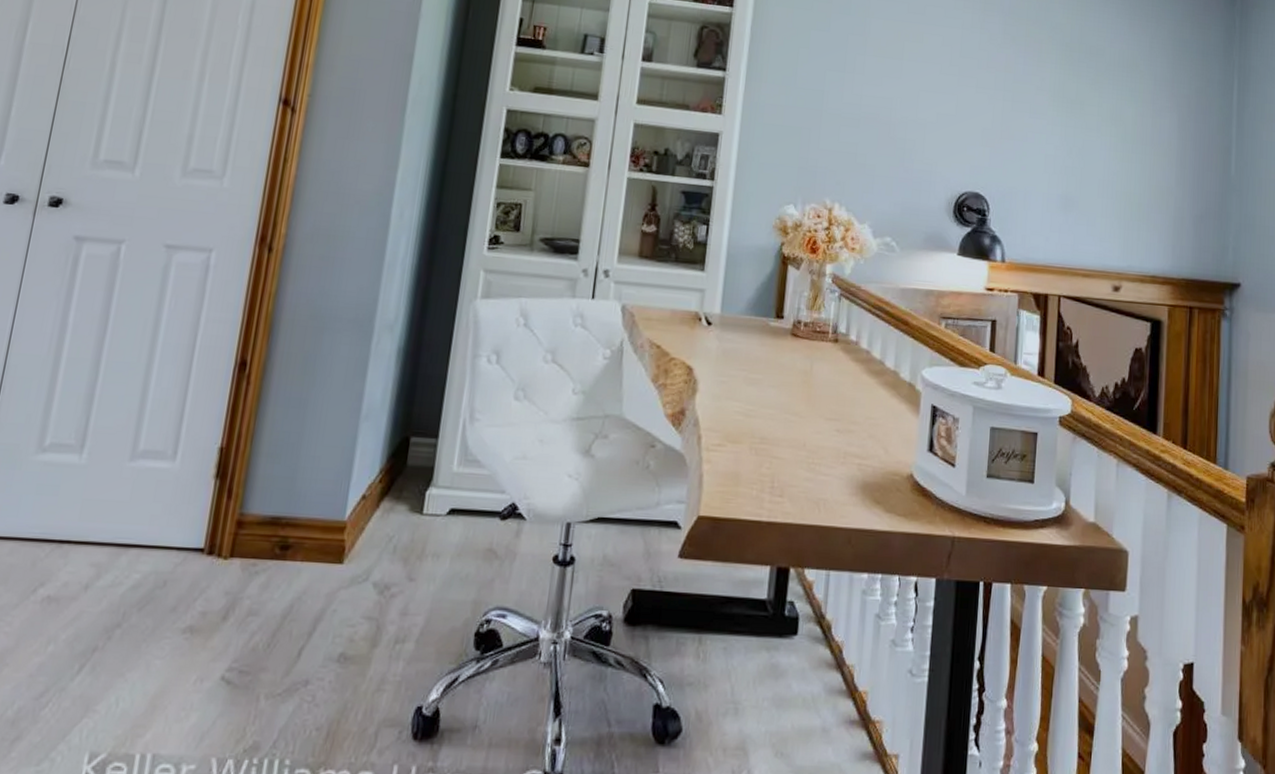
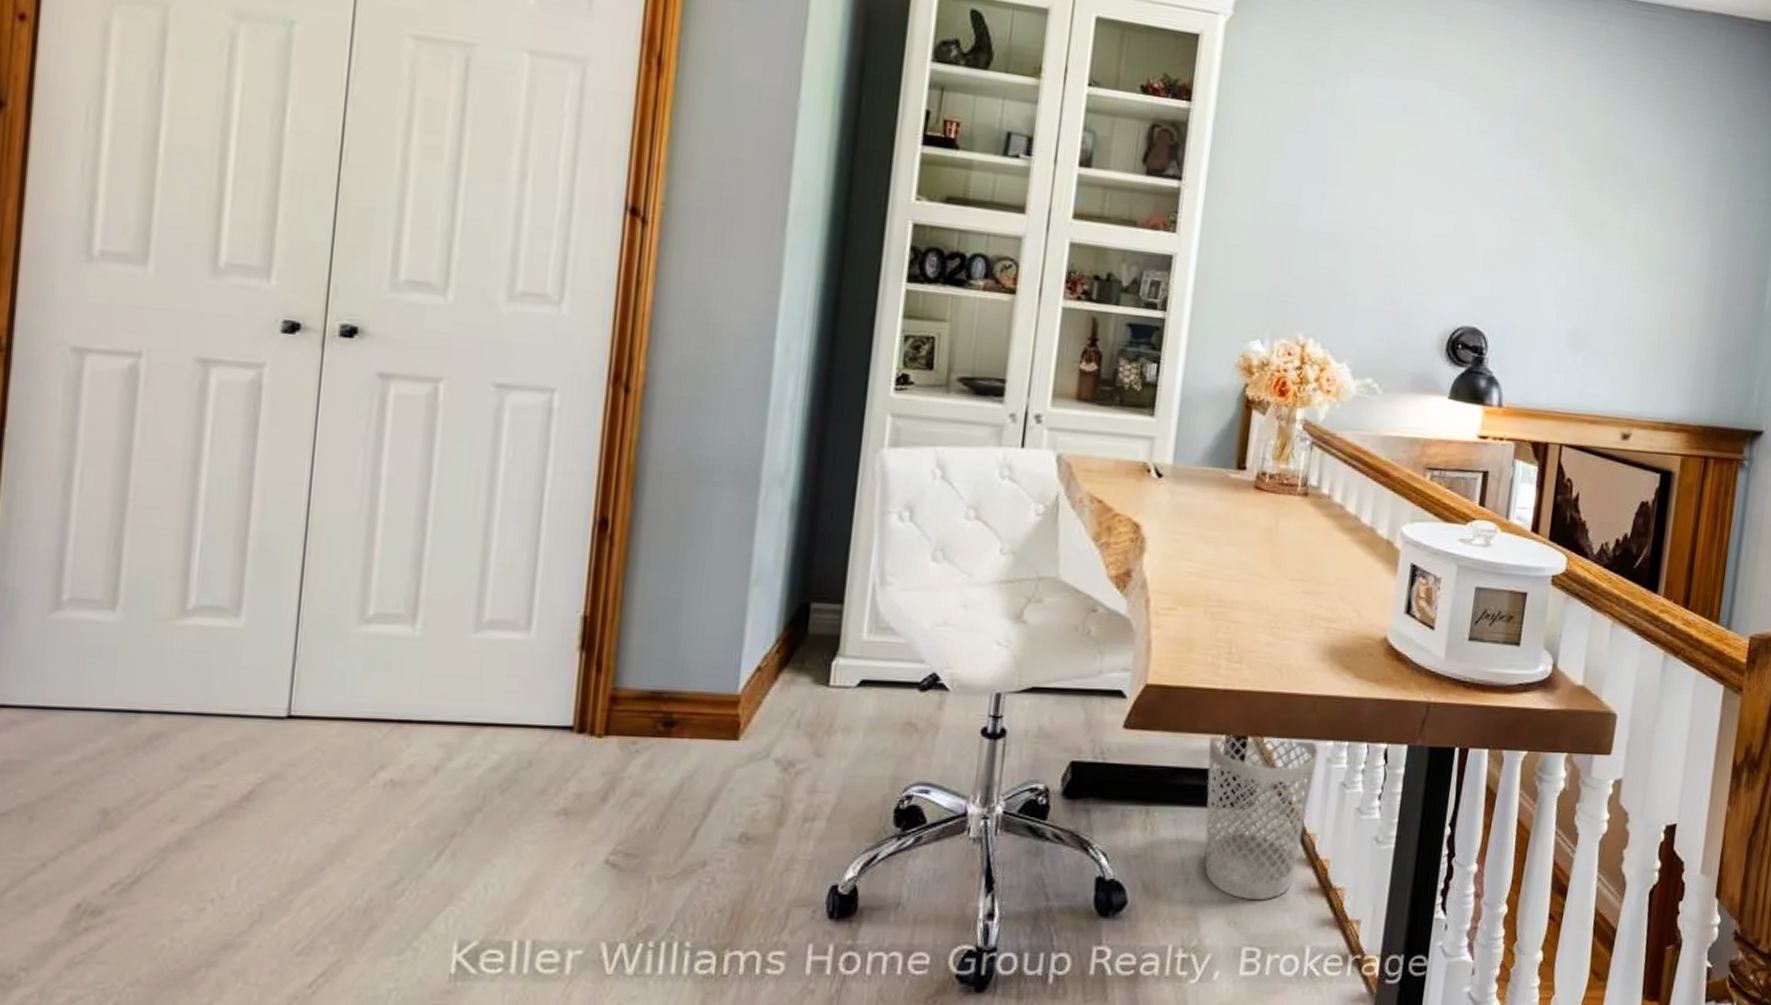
wastebasket: none [752,566,854,732] -> present [1204,735,1319,901]

